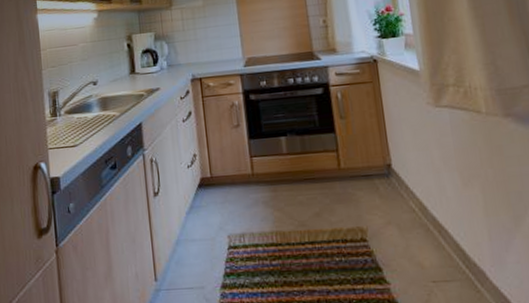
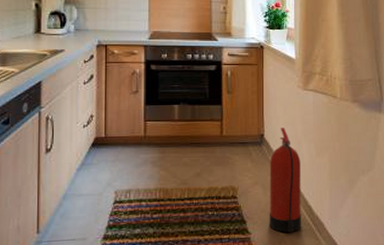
fire extinguisher: none [402,155,455,284] -> present [270,128,301,233]

